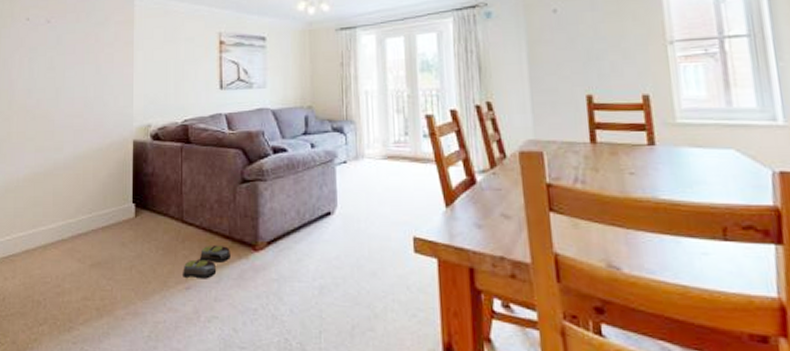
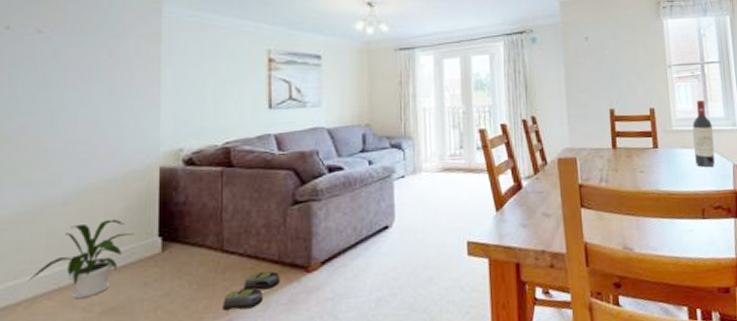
house plant: none [42,184,115,251] -> present [28,219,134,299]
wine bottle: none [706,85,744,174] -> present [692,99,716,168]

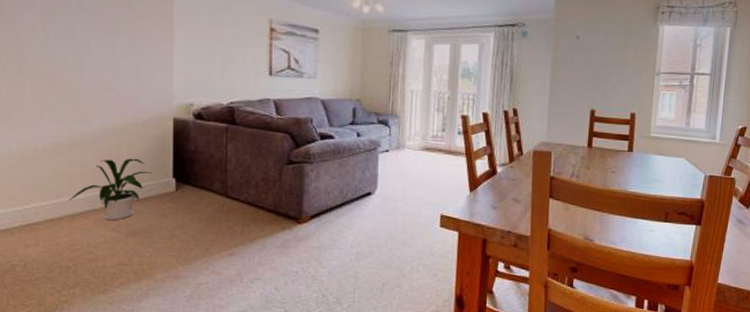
slippers: present [223,271,280,310] -> none [226,217,275,247]
wine bottle: present [692,99,716,168] -> none [667,109,691,176]

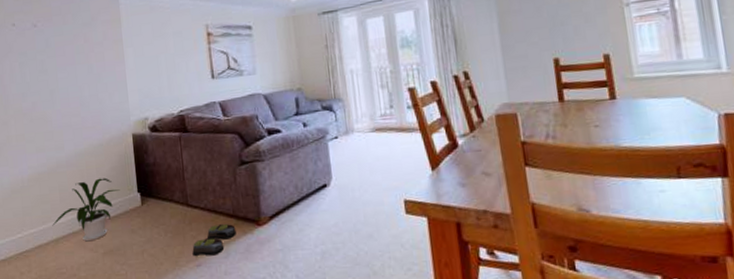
slippers: none [226,217,275,247] -> present [192,223,236,256]

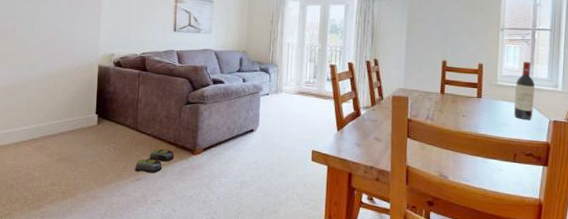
house plant: present [52,177,120,242] -> none [16,97,81,148]
wine bottle: none [660,40,693,119] -> present [513,61,535,121]

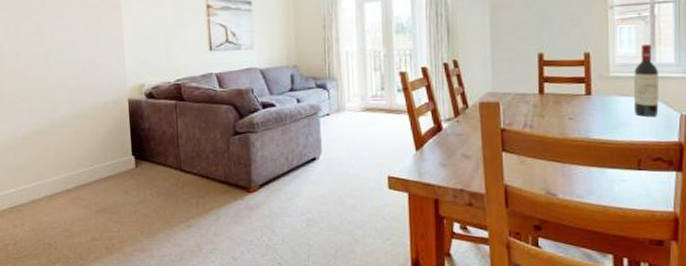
slippers: present [135,148,174,173] -> none [184,189,227,218]

